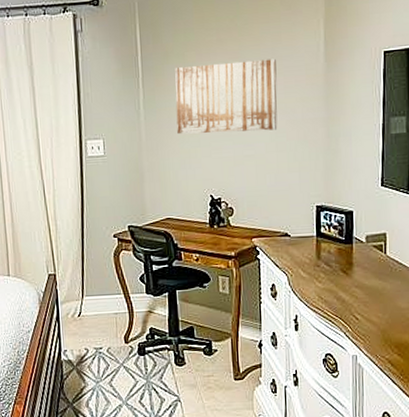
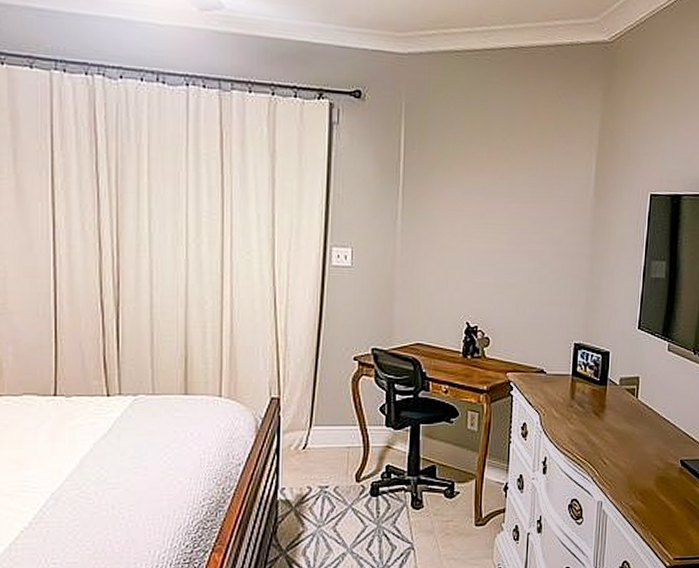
wall art: present [175,58,278,135] -> none [436,179,546,260]

